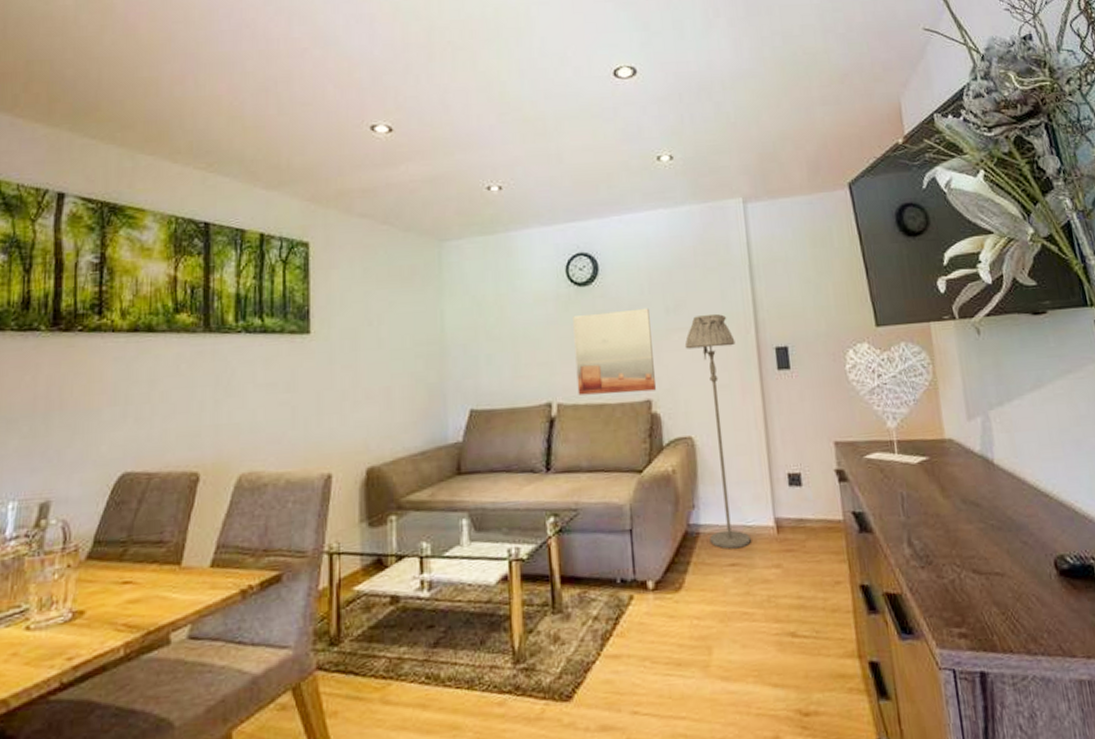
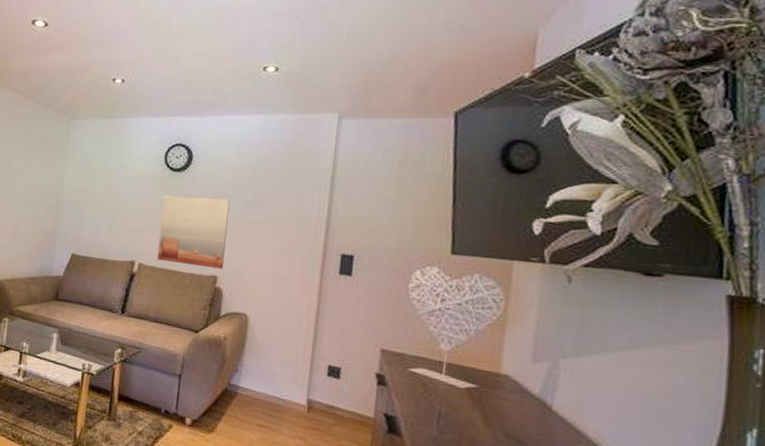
floor lamp: present [684,313,751,549] -> none [245,213,304,415]

